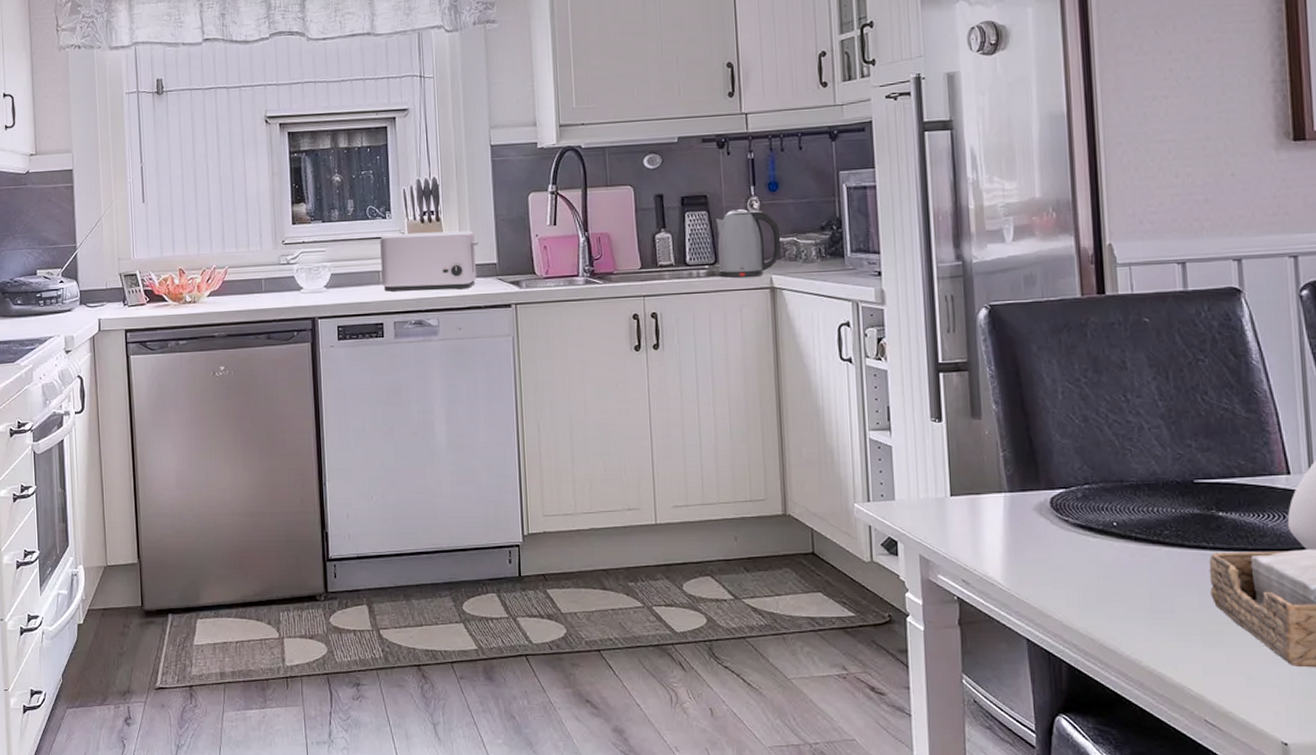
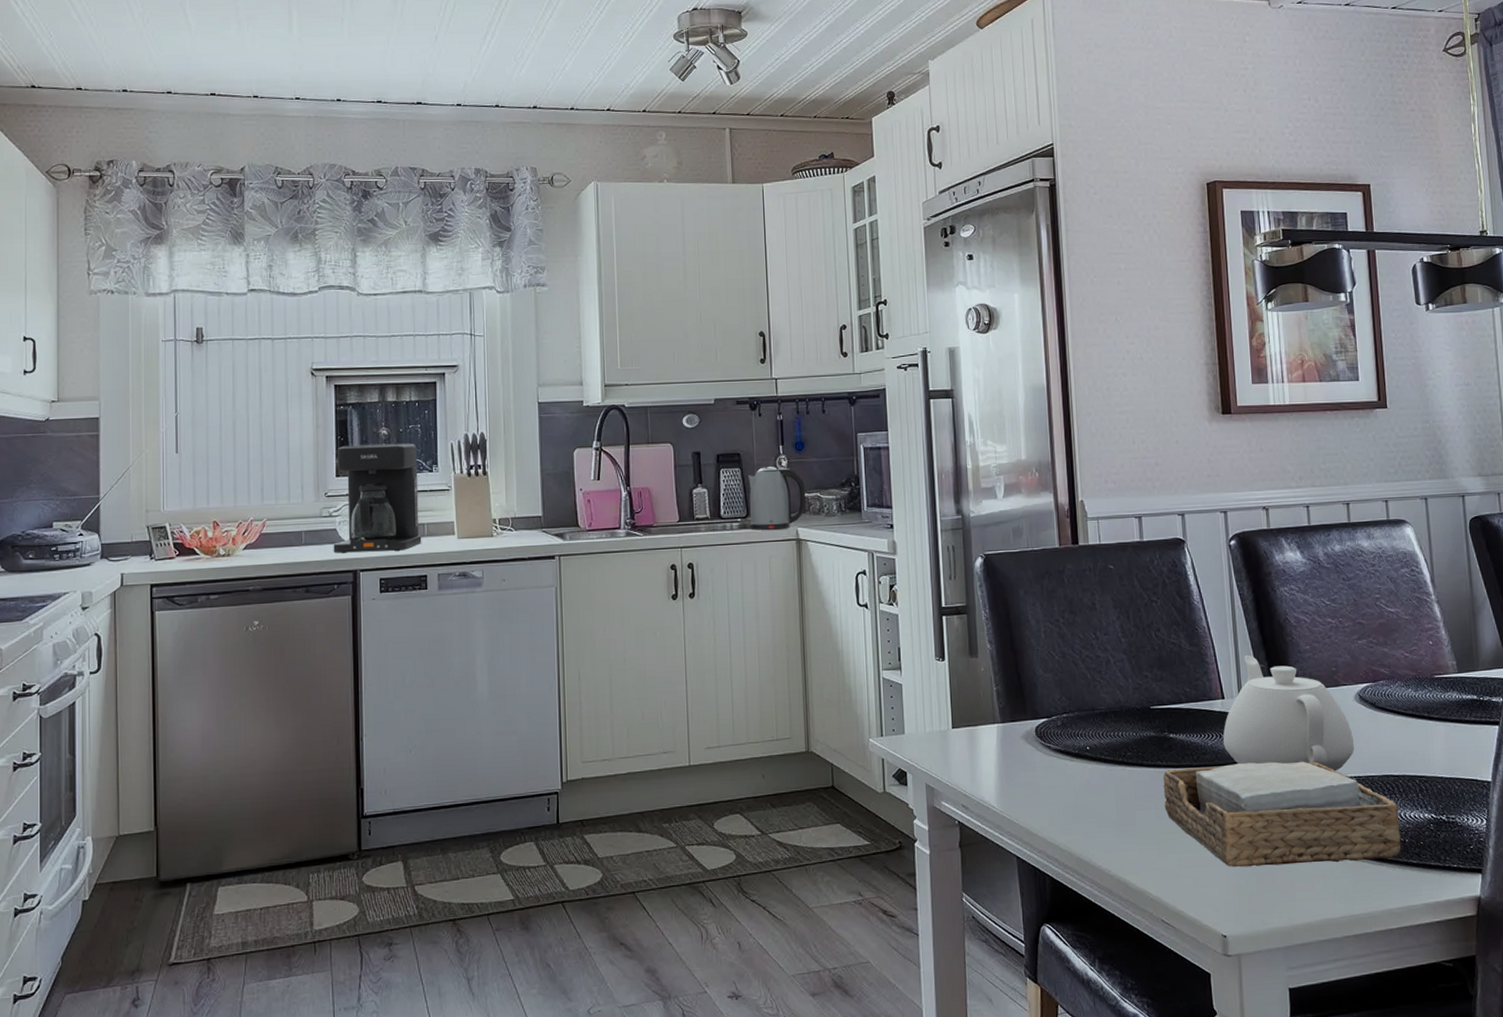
coffee maker: none [292,190,378,302] -> present [333,443,422,554]
toaster: present [380,230,479,293] -> none [426,484,524,545]

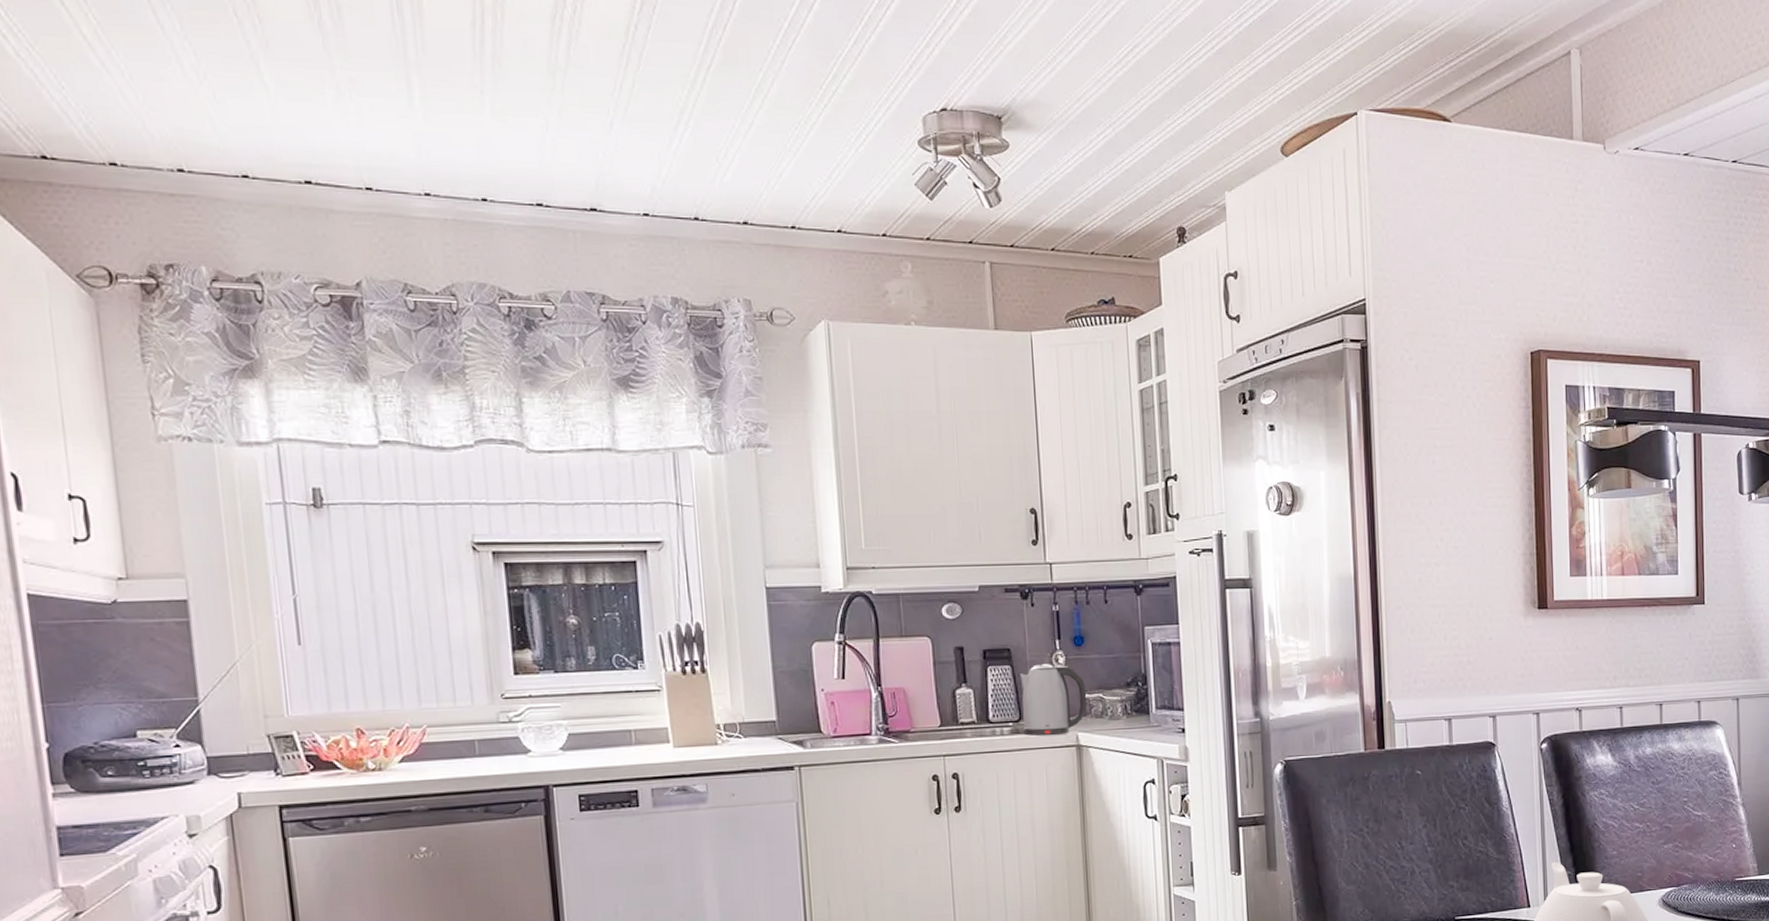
coffee maker: present [333,443,422,554] -> none [513,635,629,767]

